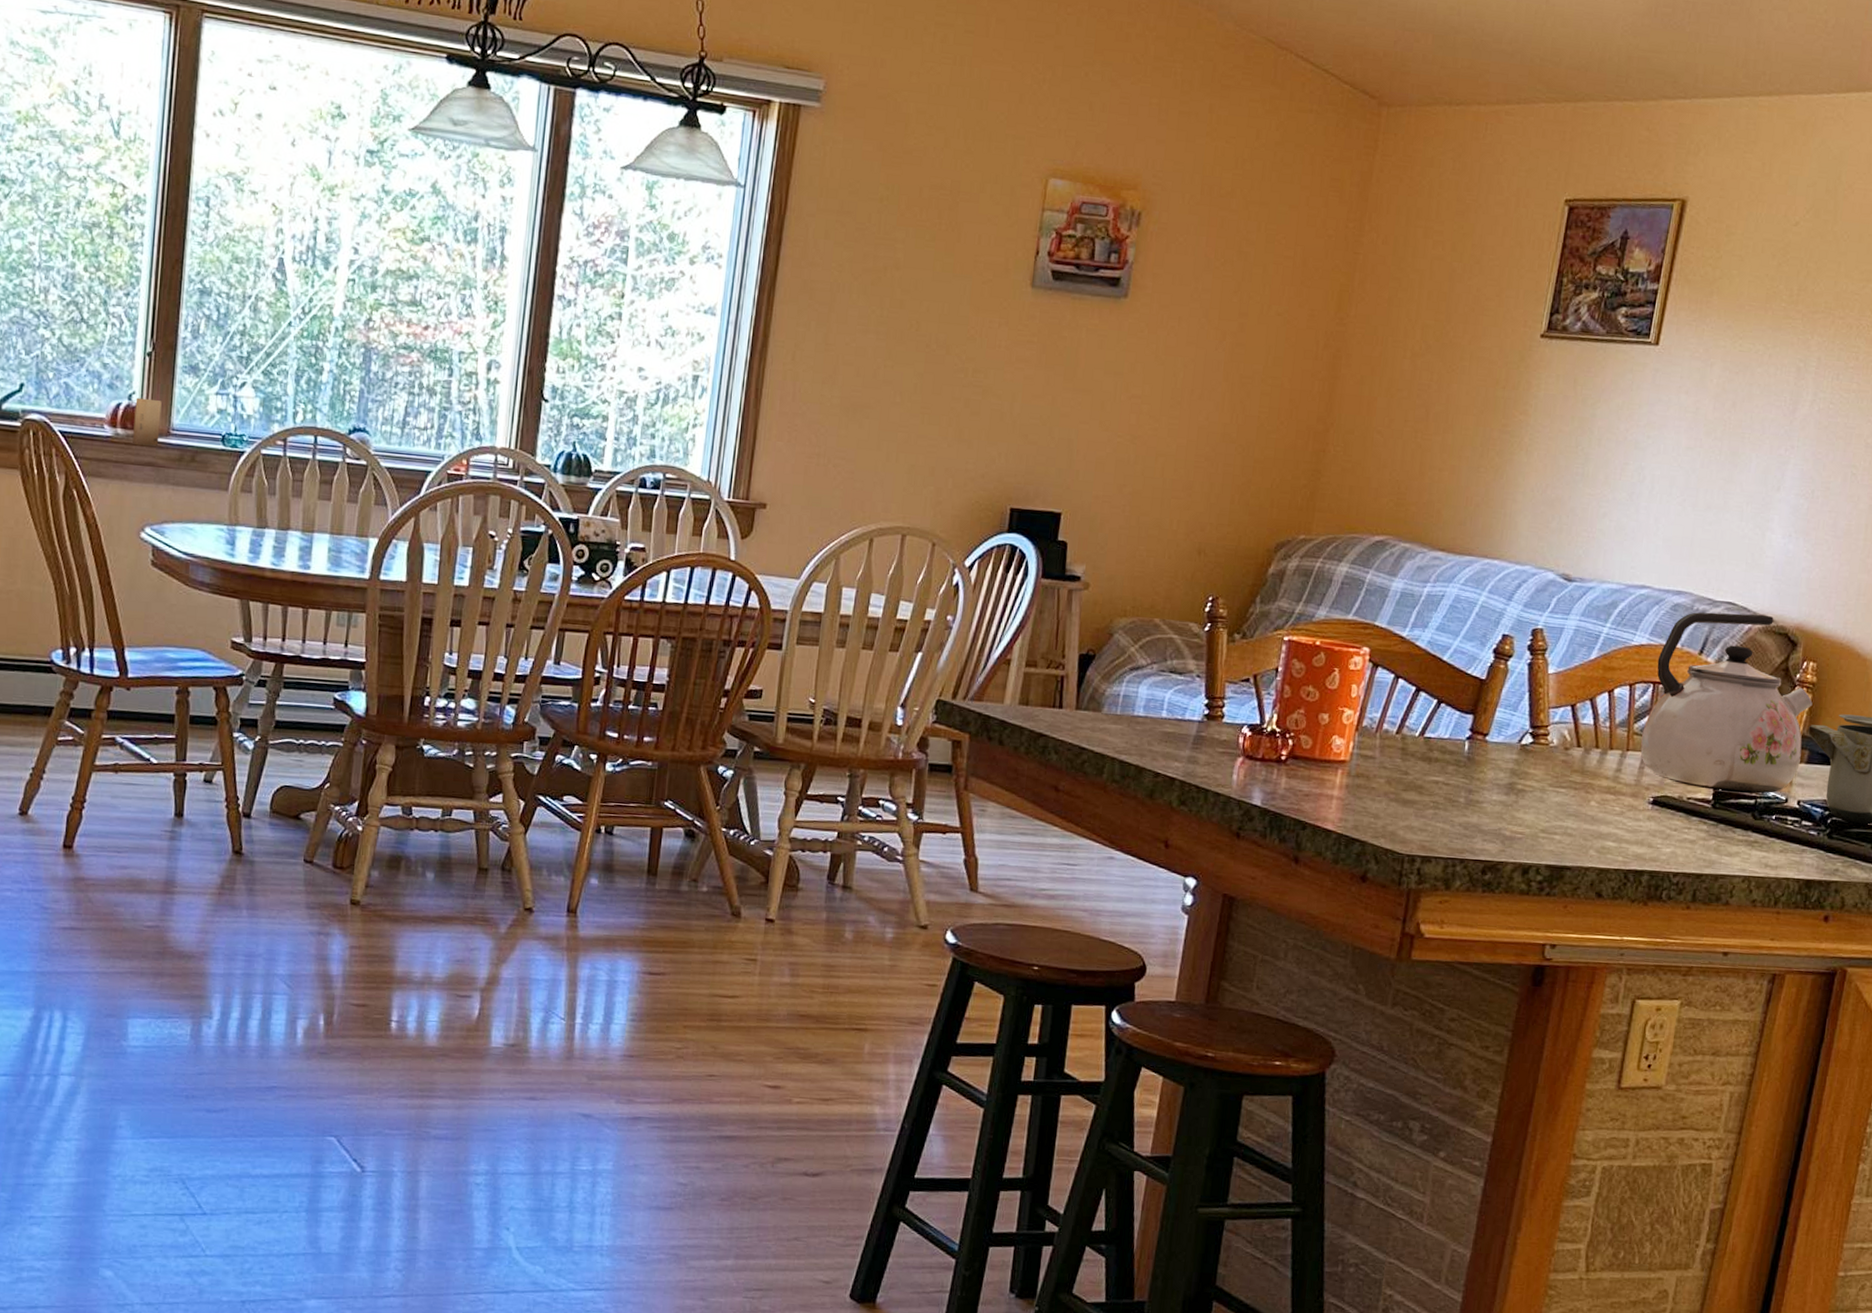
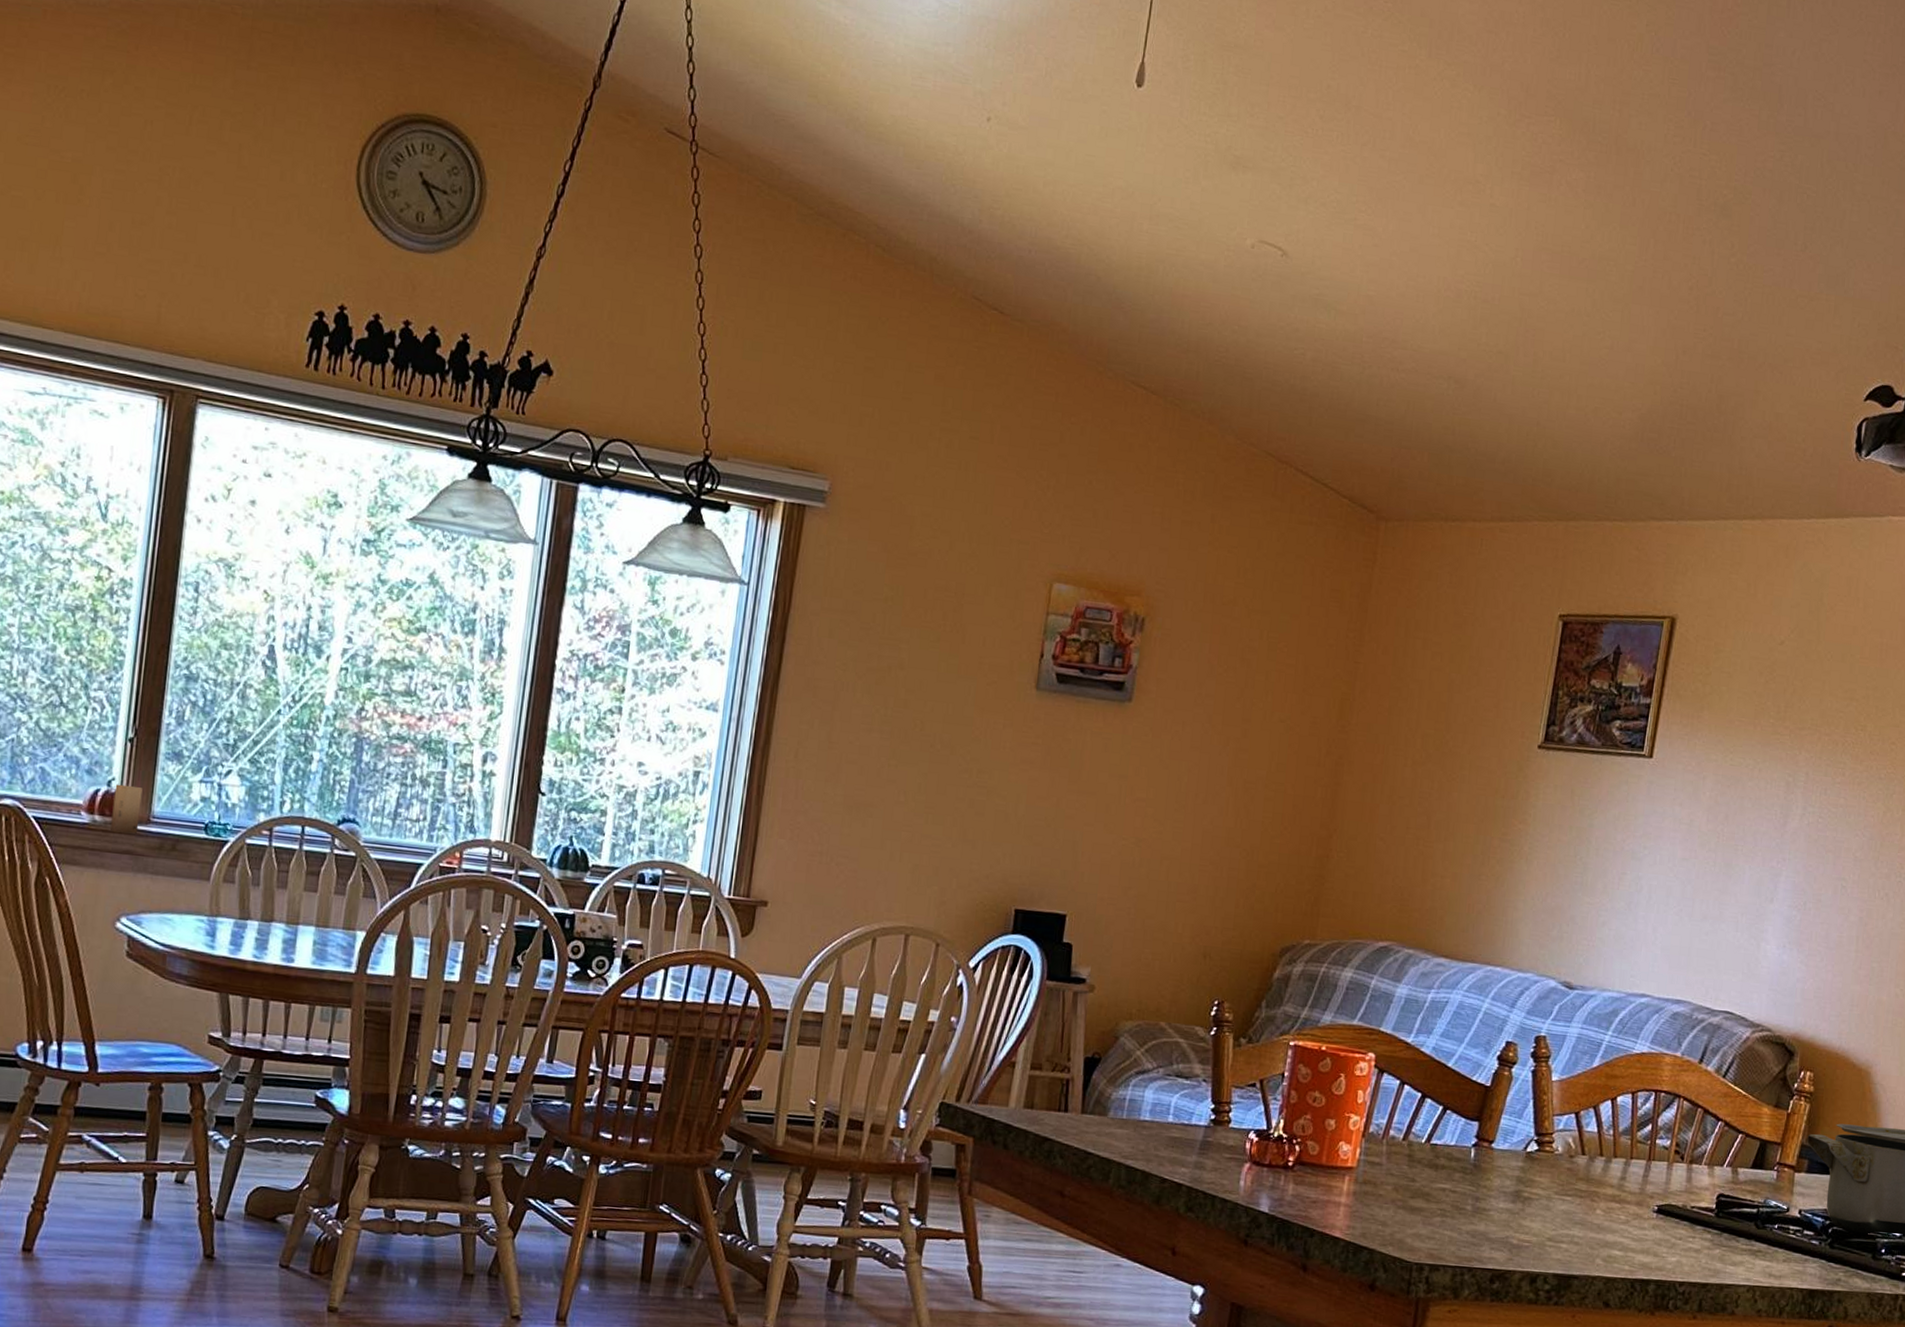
kettle: present [1640,612,1813,794] -> none [1643,1021,1811,1203]

